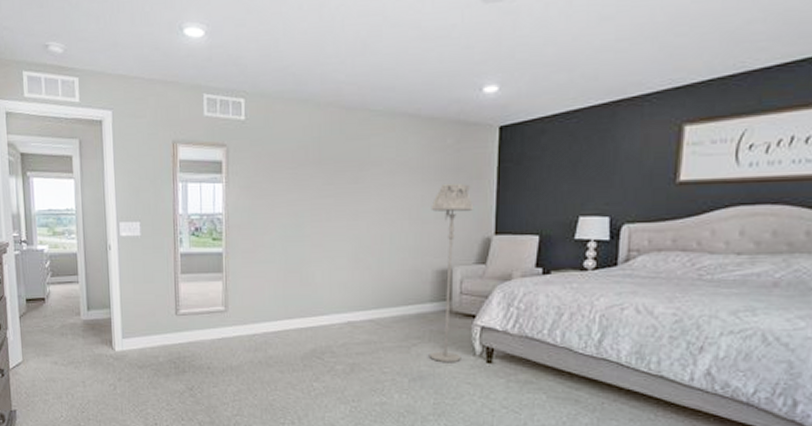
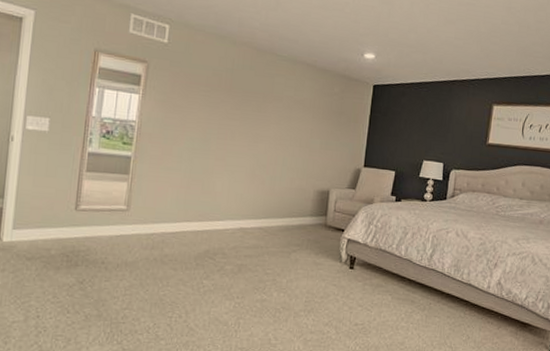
floor lamp: present [430,184,474,363] -> none [306,123,350,268]

